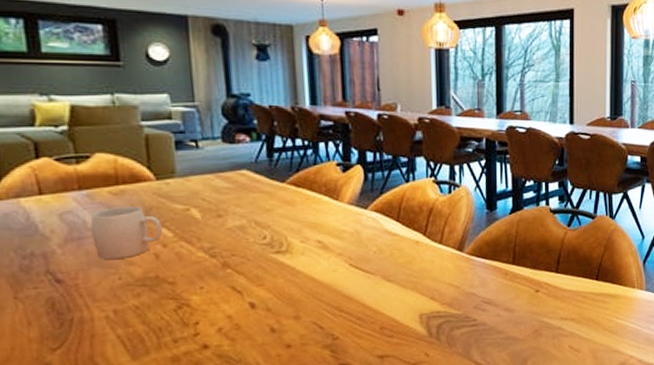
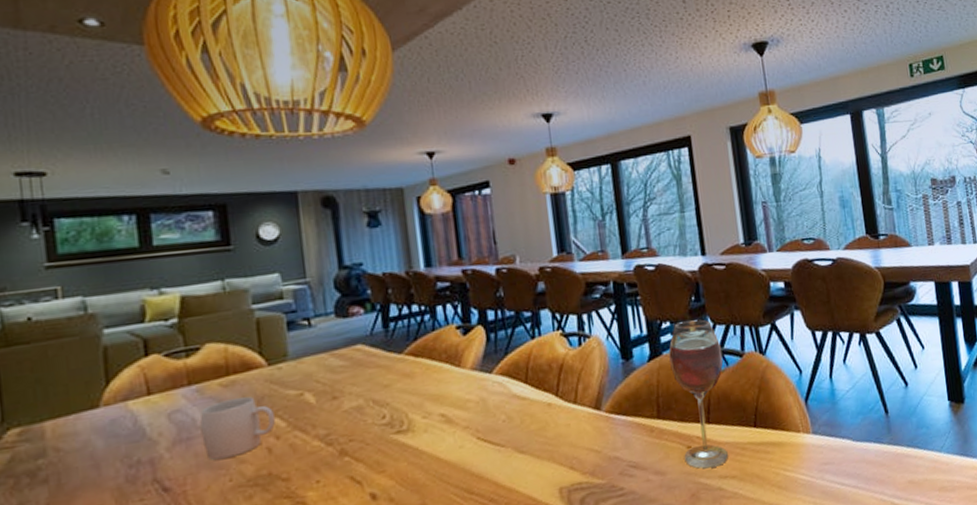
wineglass: none [529,182,577,310] -> present [668,319,728,469]

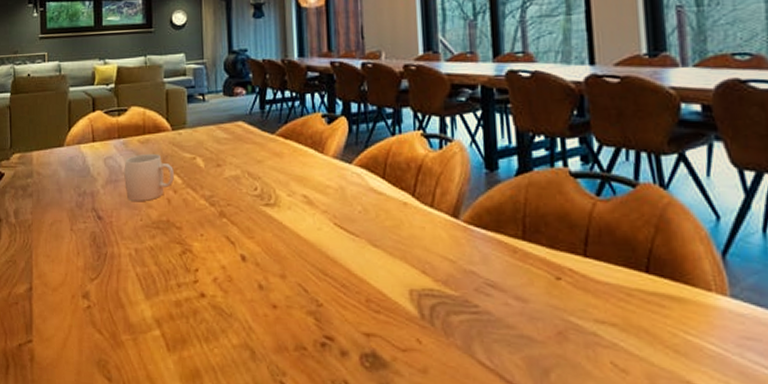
wineglass: present [668,319,728,469] -> none [541,137,610,308]

